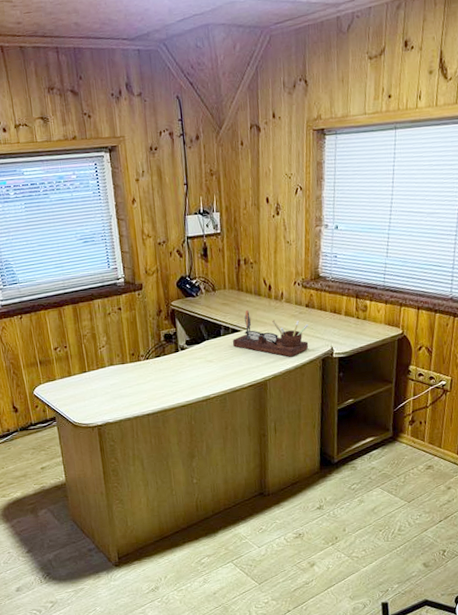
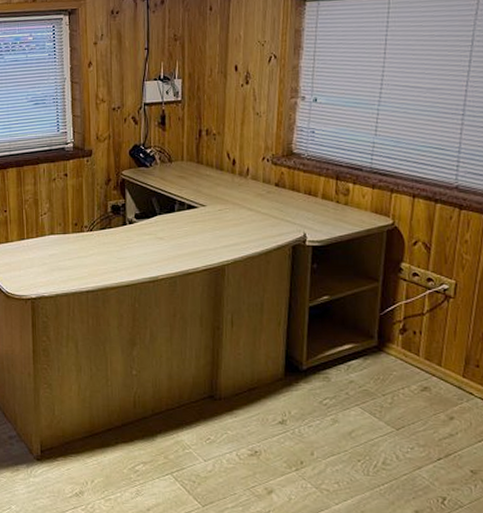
desk organizer: present [232,310,309,357] -> none [187,185,277,241]

